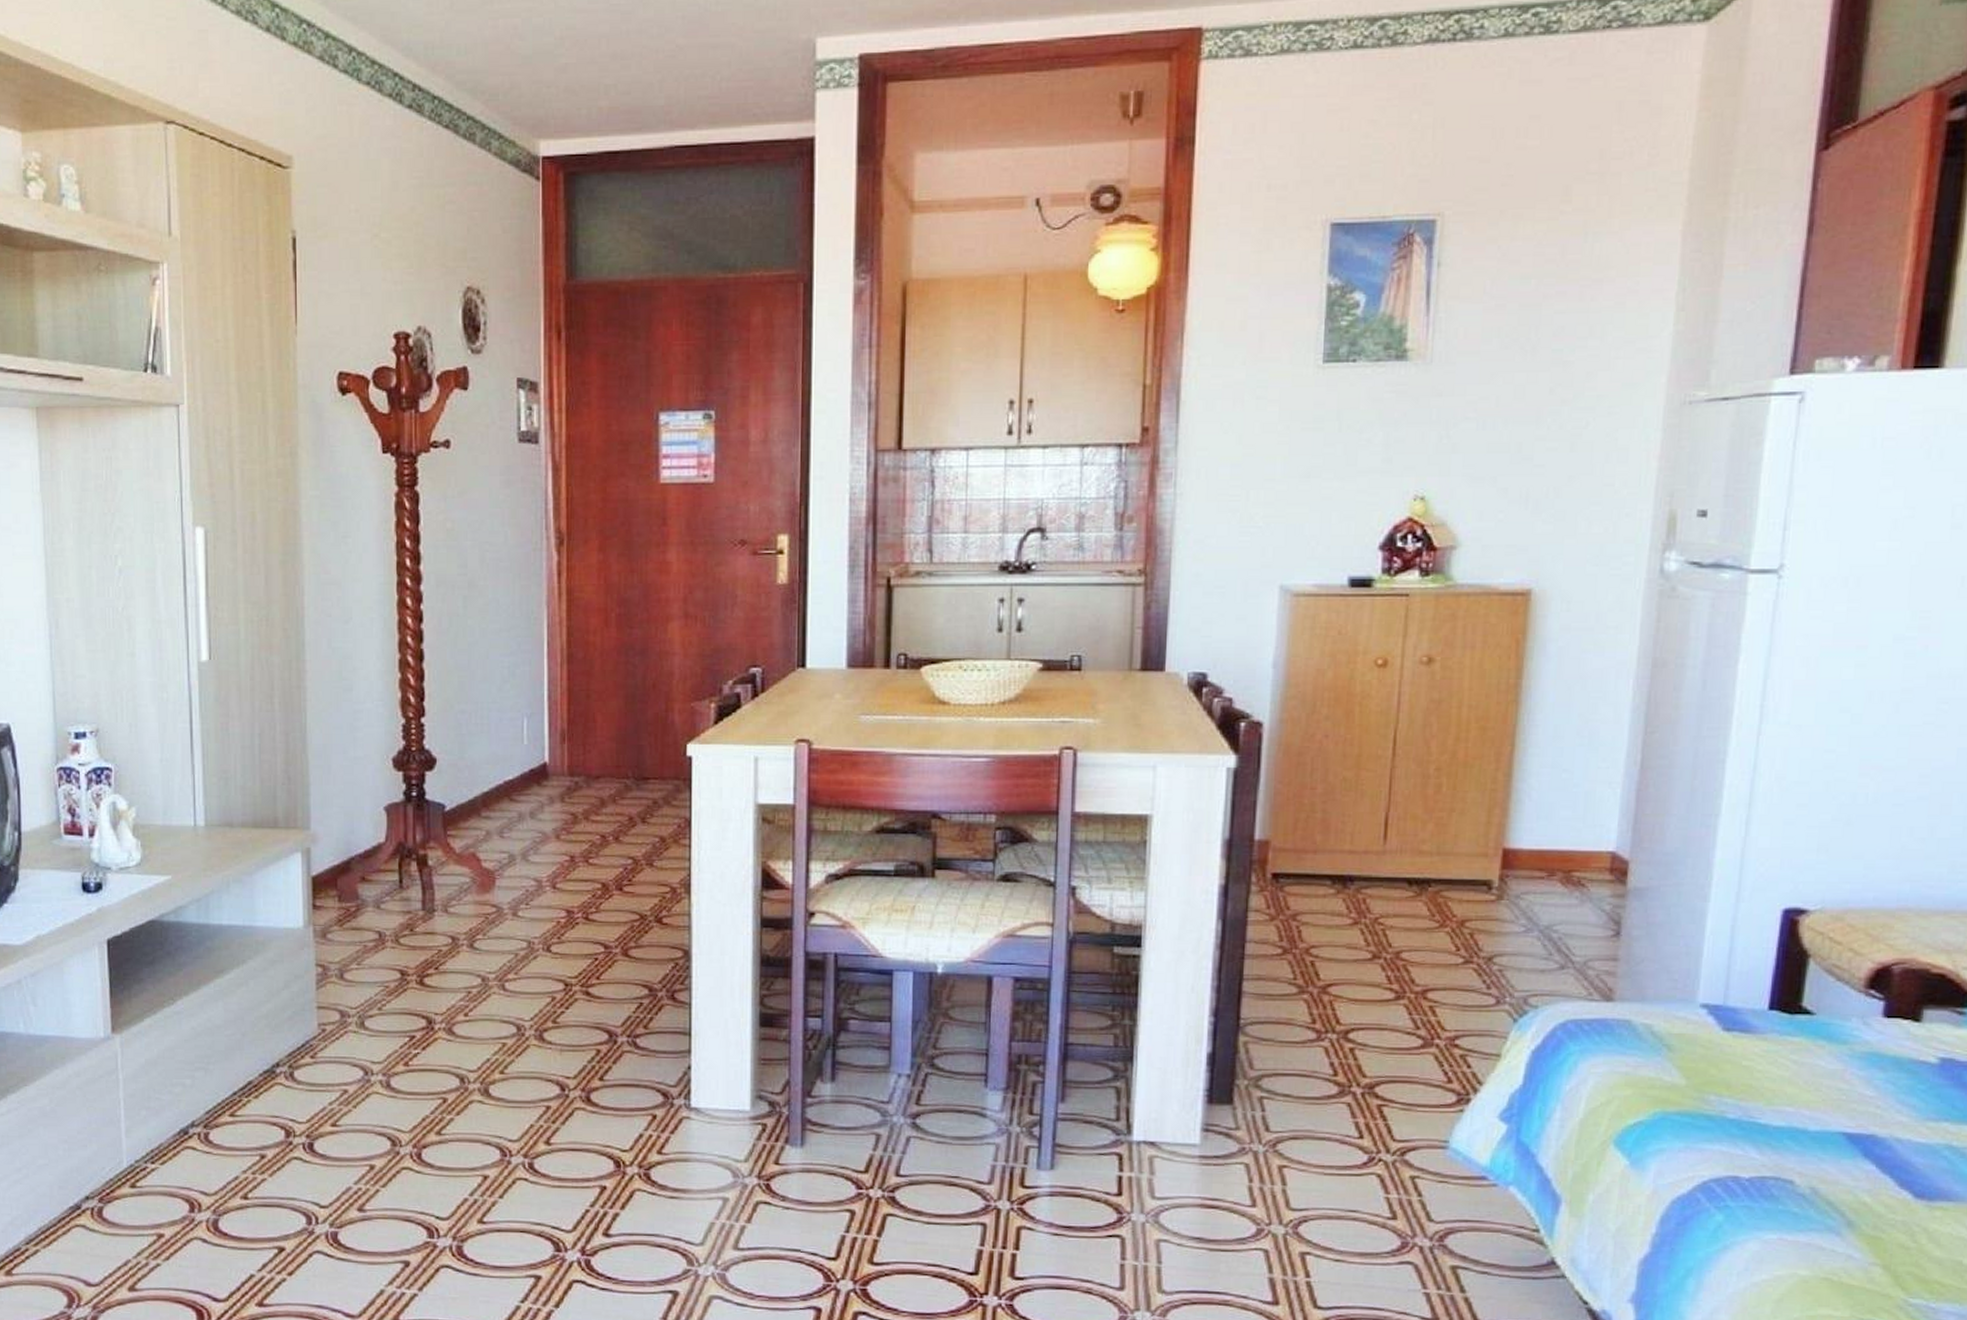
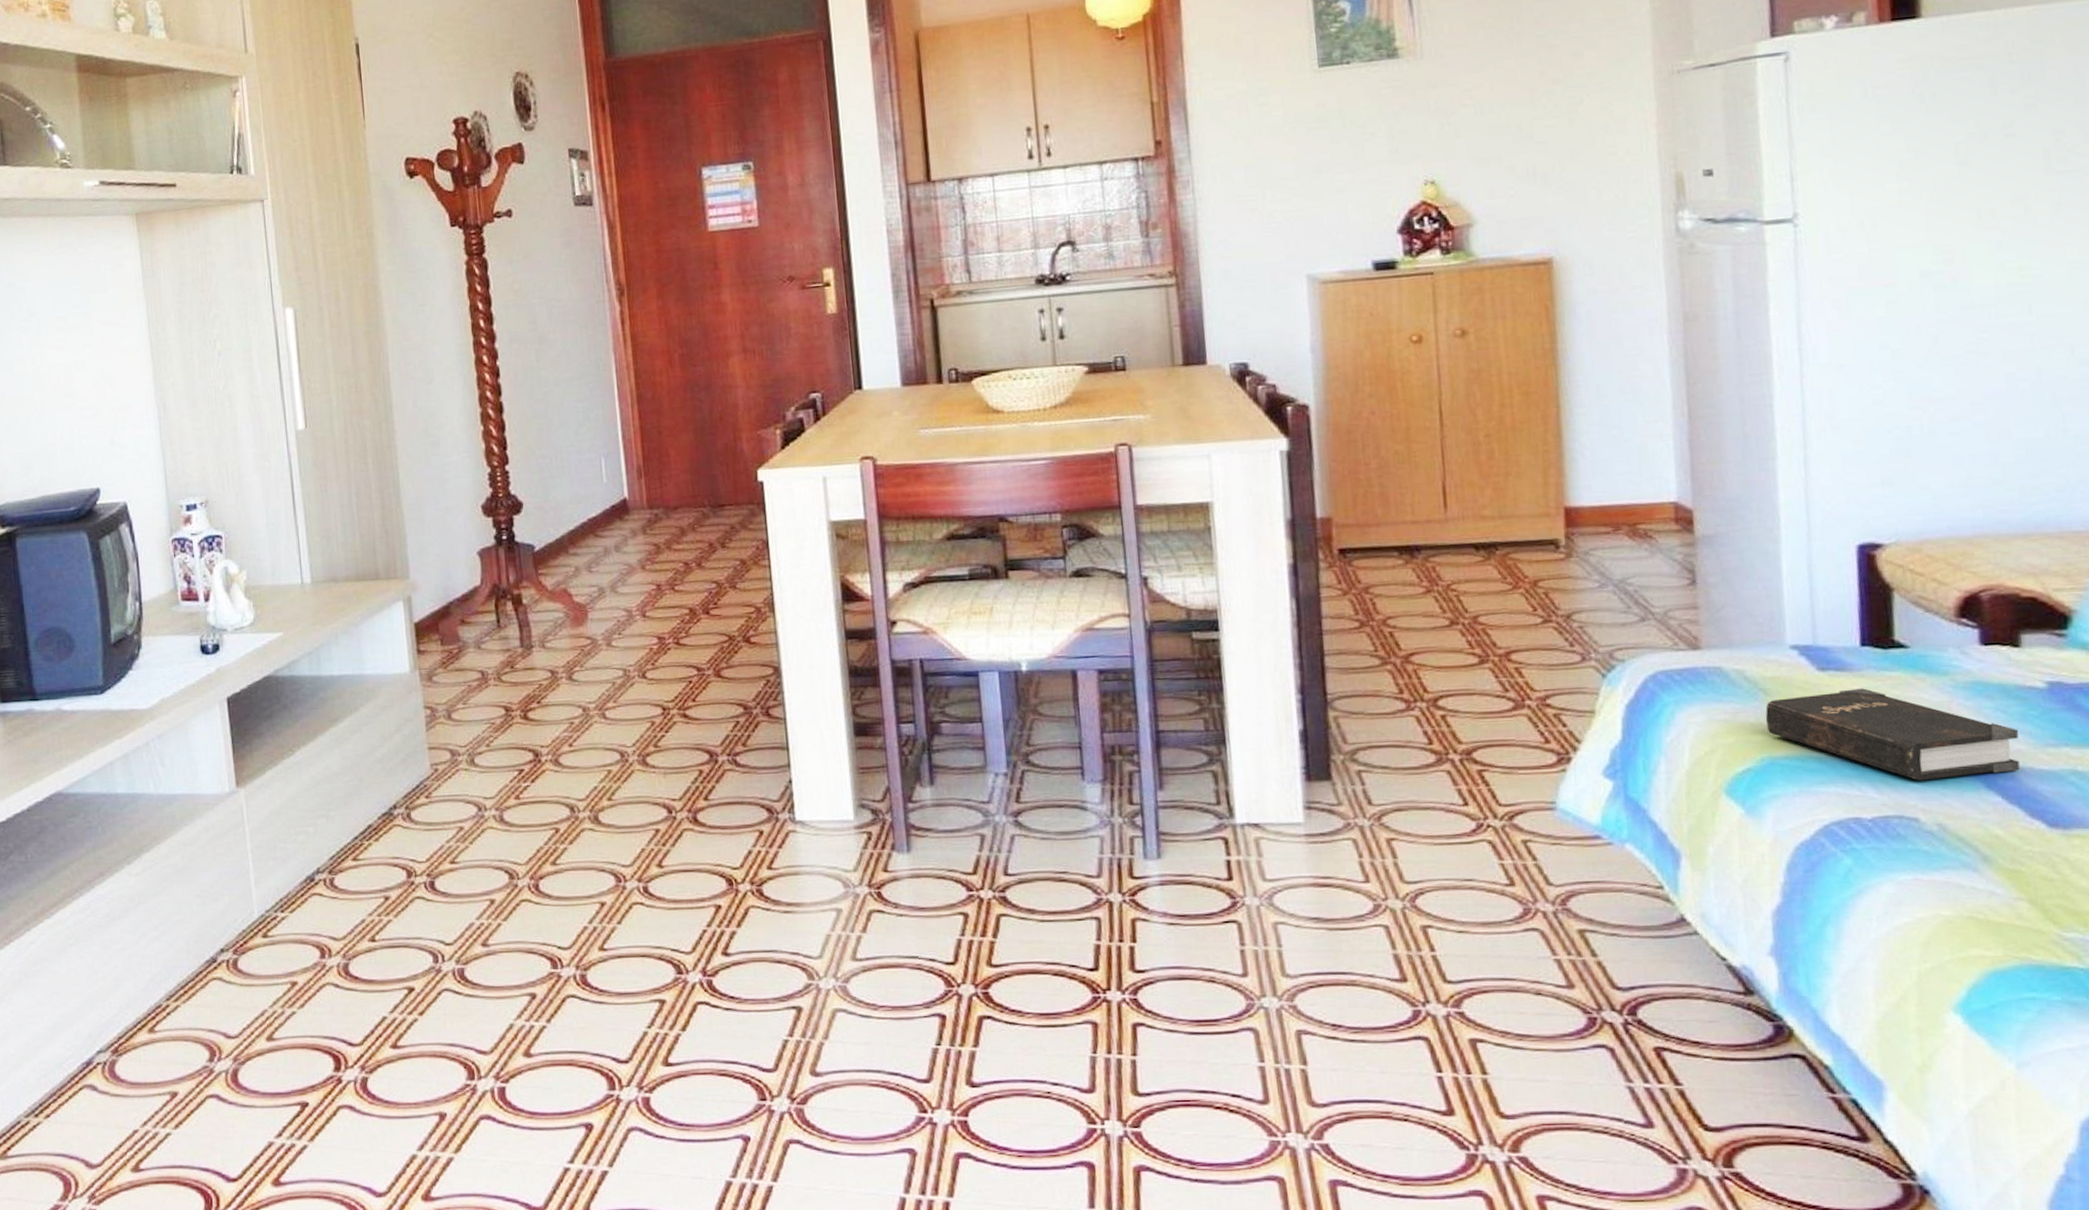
hardback book: none [1664,1051,1904,1145] -> present [1765,688,2020,781]

